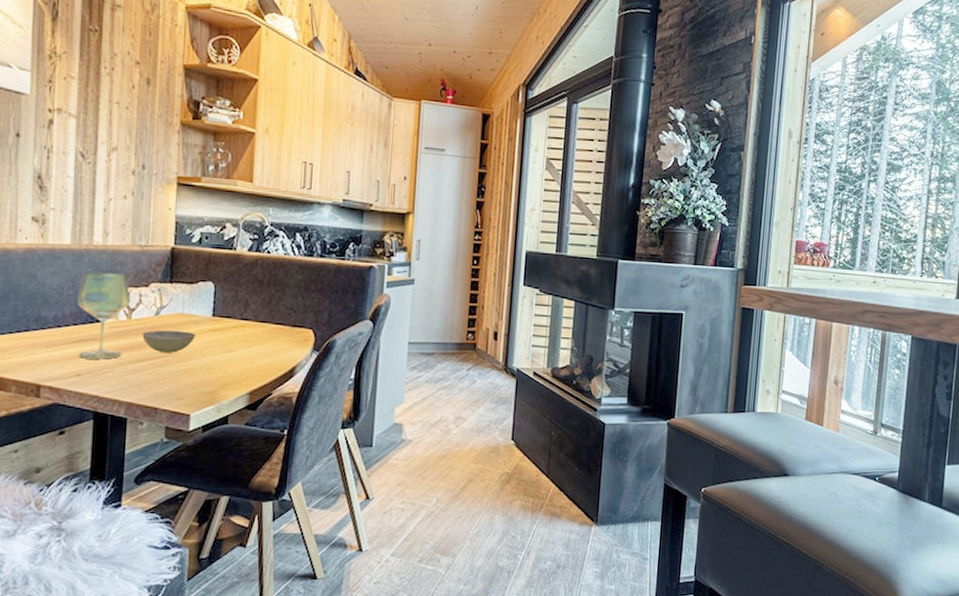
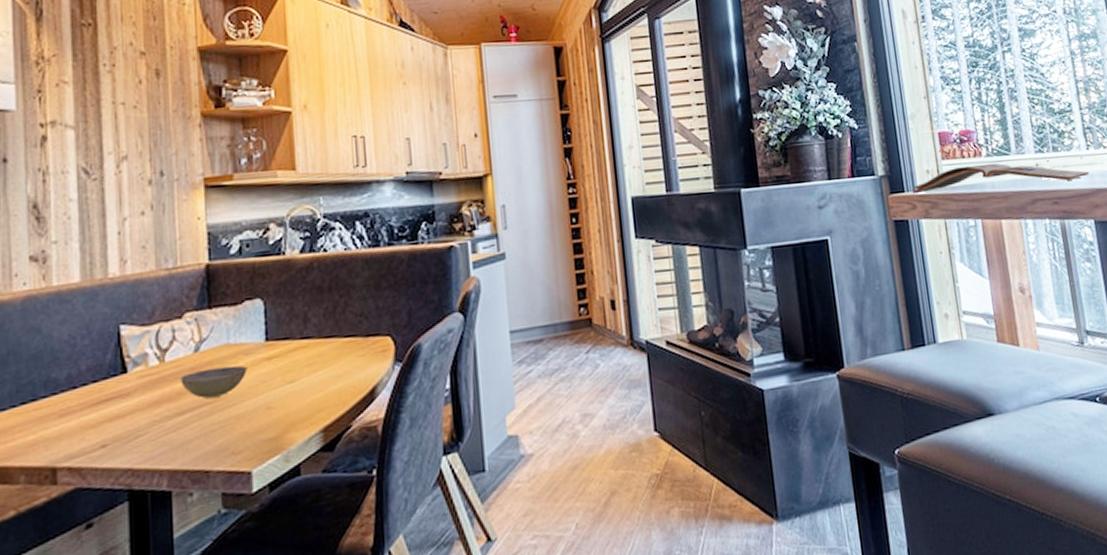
wine glass: present [76,272,131,360] -> none [93,307,162,424]
magazine: none [762,273,918,300] -> present [911,162,1089,195]

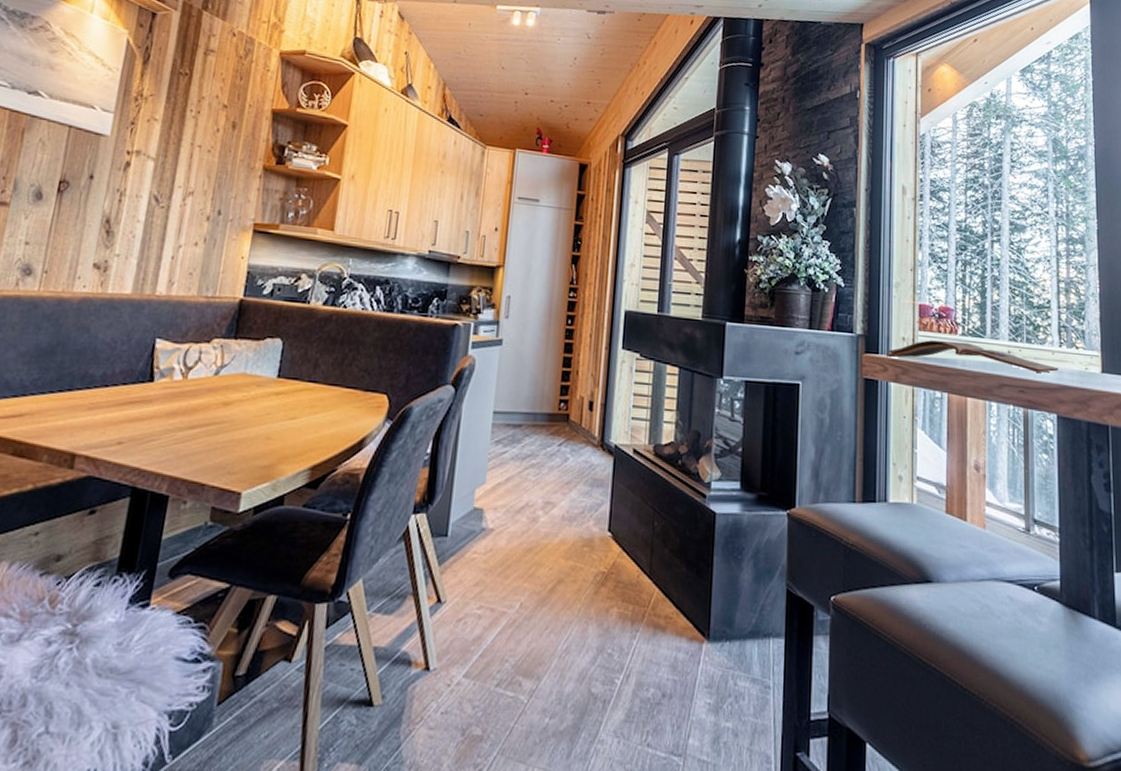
bowl: present [180,365,247,399] -> none [197,392,257,419]

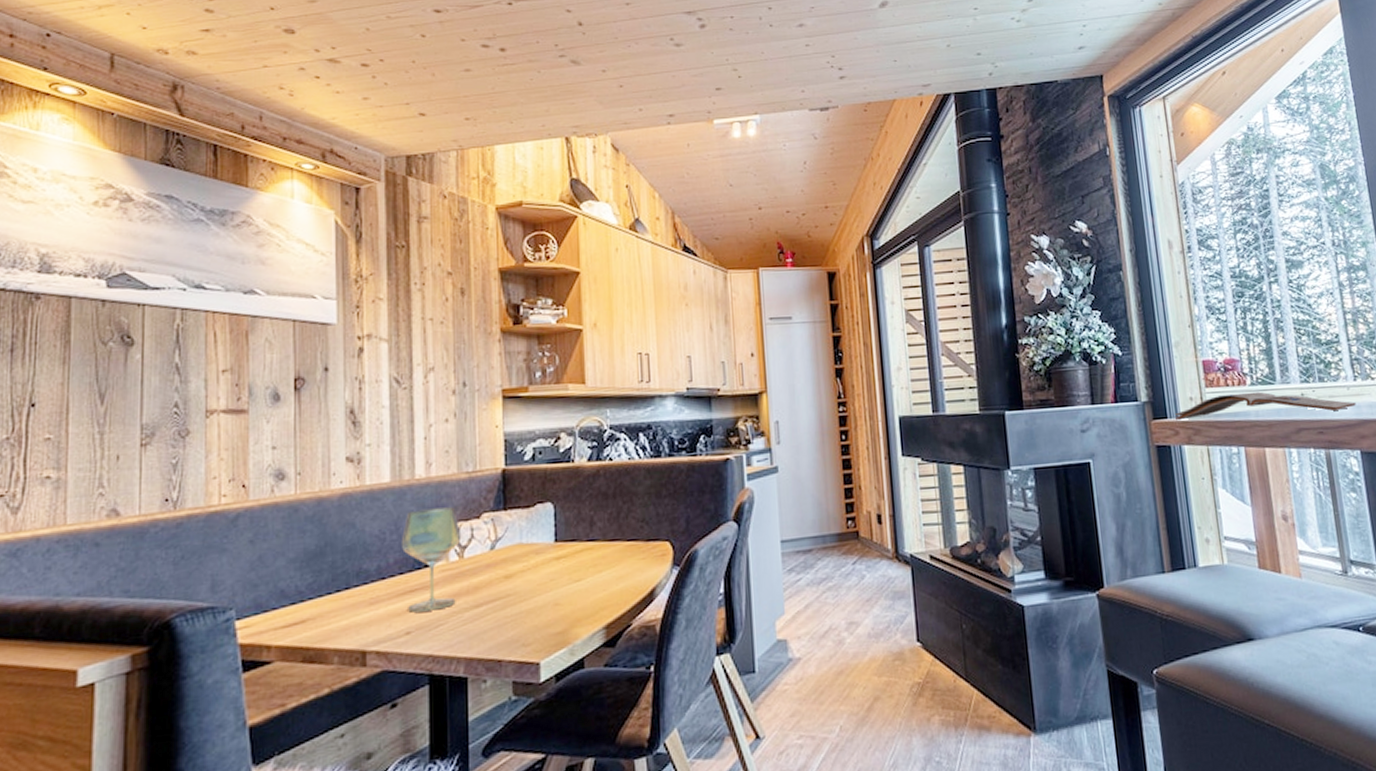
wine glass: none [124,325,190,425] -> present [401,507,462,613]

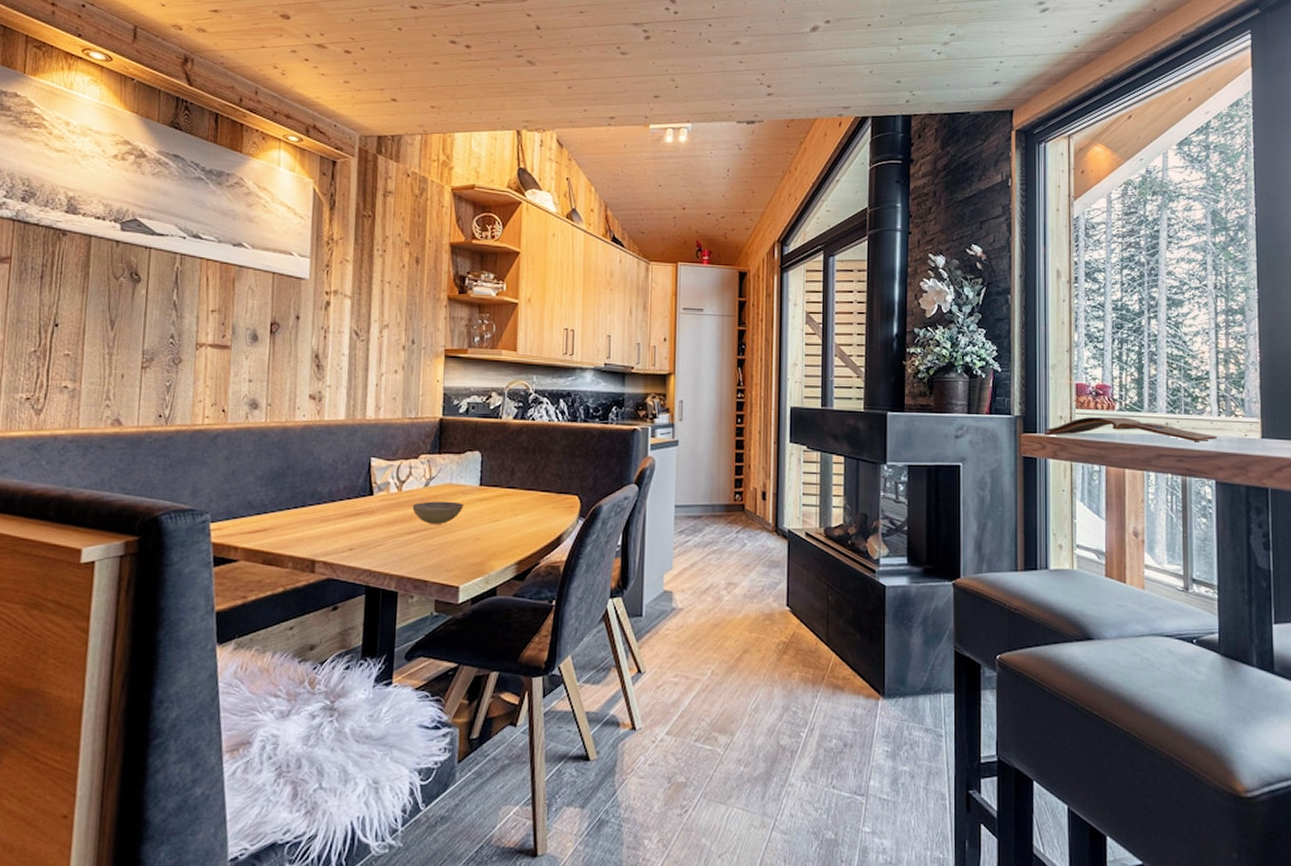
wine glass: present [401,507,462,613] -> none [350,446,402,533]
bowl: none [477,563,538,593] -> present [412,501,464,524]

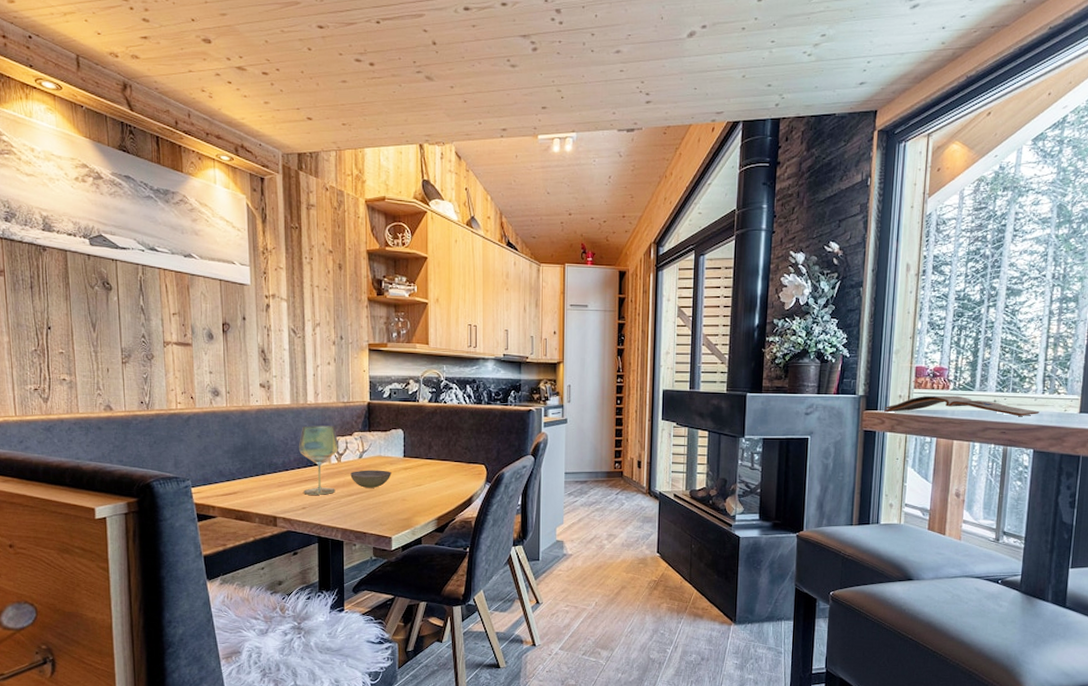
wine glass: none [350,446,402,533] -> present [298,425,339,495]

